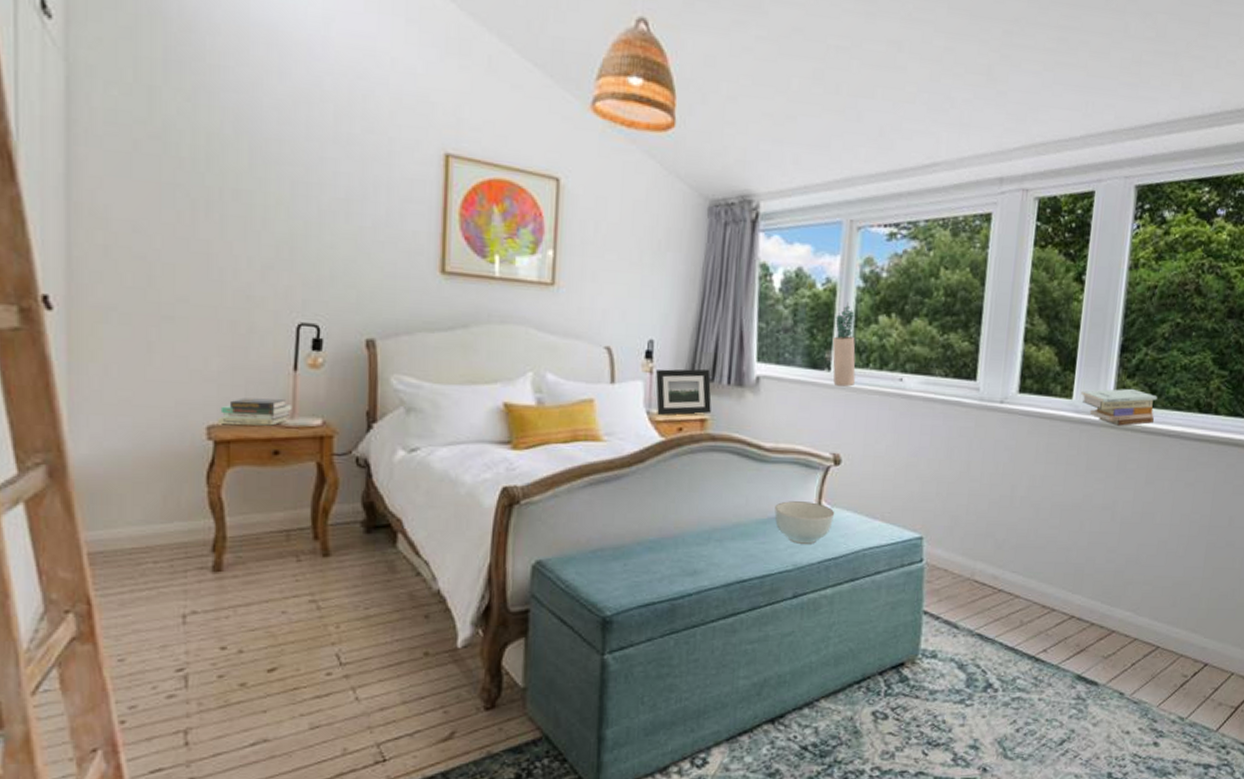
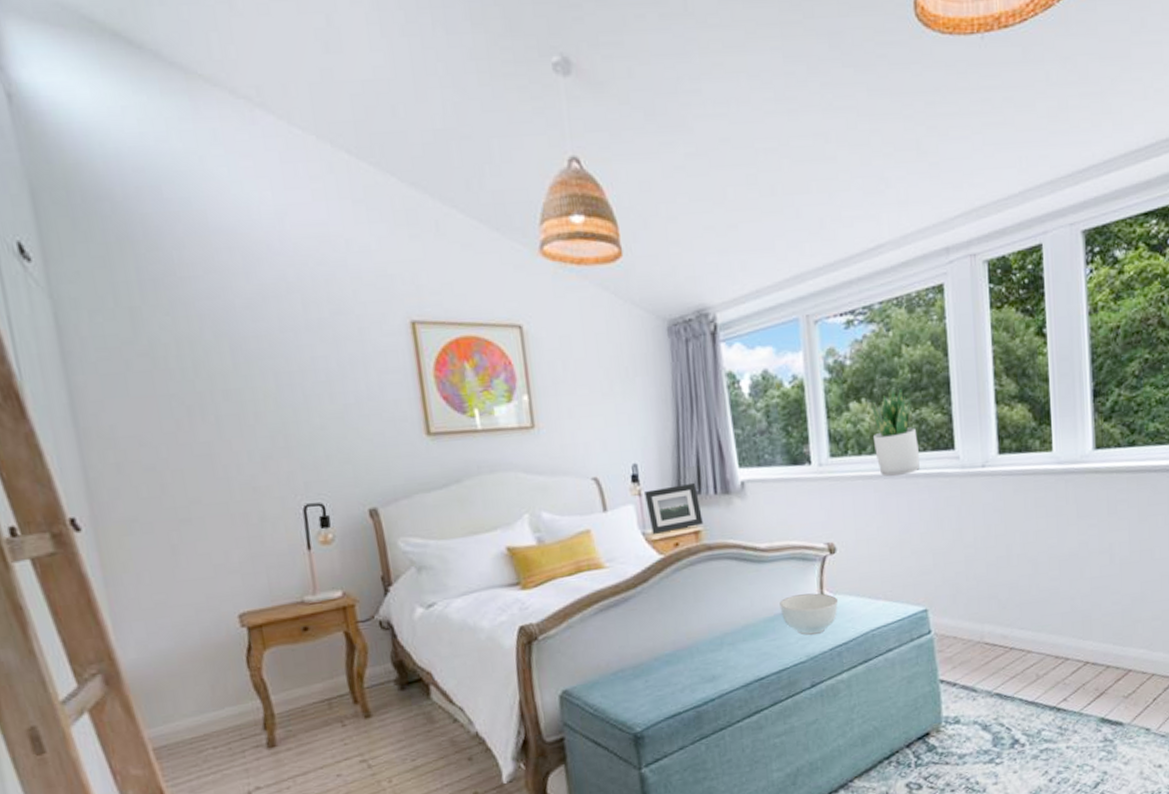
books: present [218,397,292,426] -> none [247,578,313,612]
vase: present [832,302,856,387] -> none [808,395,837,478]
planter: none [896,309,941,398] -> present [871,388,920,477]
books: present [1081,388,1158,426] -> none [1060,430,1137,470]

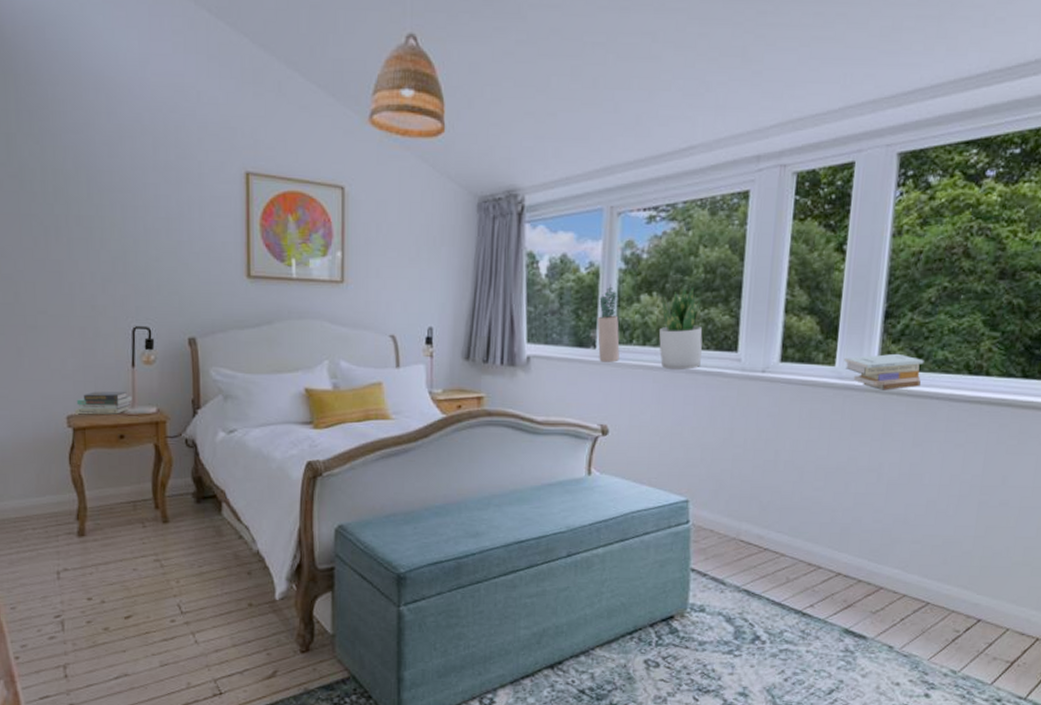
books: none [247,578,313,612] -> present [75,391,133,415]
picture frame: present [645,482,703,534] -> none [436,351,487,394]
bowl: present [779,593,839,635] -> none [548,469,604,508]
vase: none [808,395,837,478] -> present [597,283,620,362]
books: none [1060,430,1137,470] -> present [844,353,924,390]

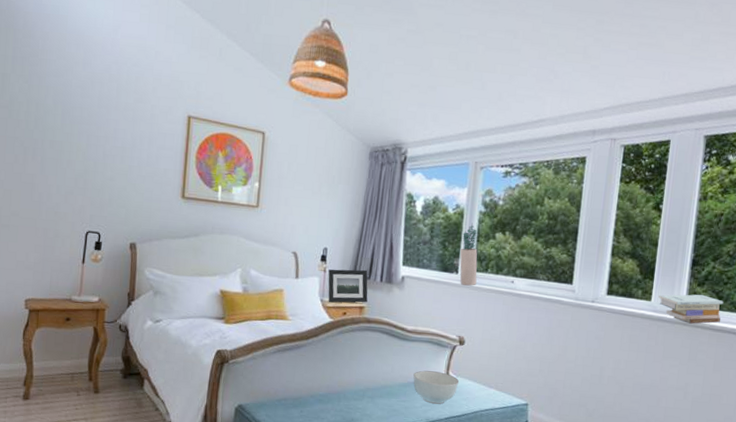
books: present [75,391,133,415] -> none [32,281,80,301]
picture frame: none [436,351,487,394] -> present [328,269,368,303]
bowl: none [548,469,604,508] -> present [413,370,460,404]
planter: present [659,286,703,371] -> none [509,229,545,296]

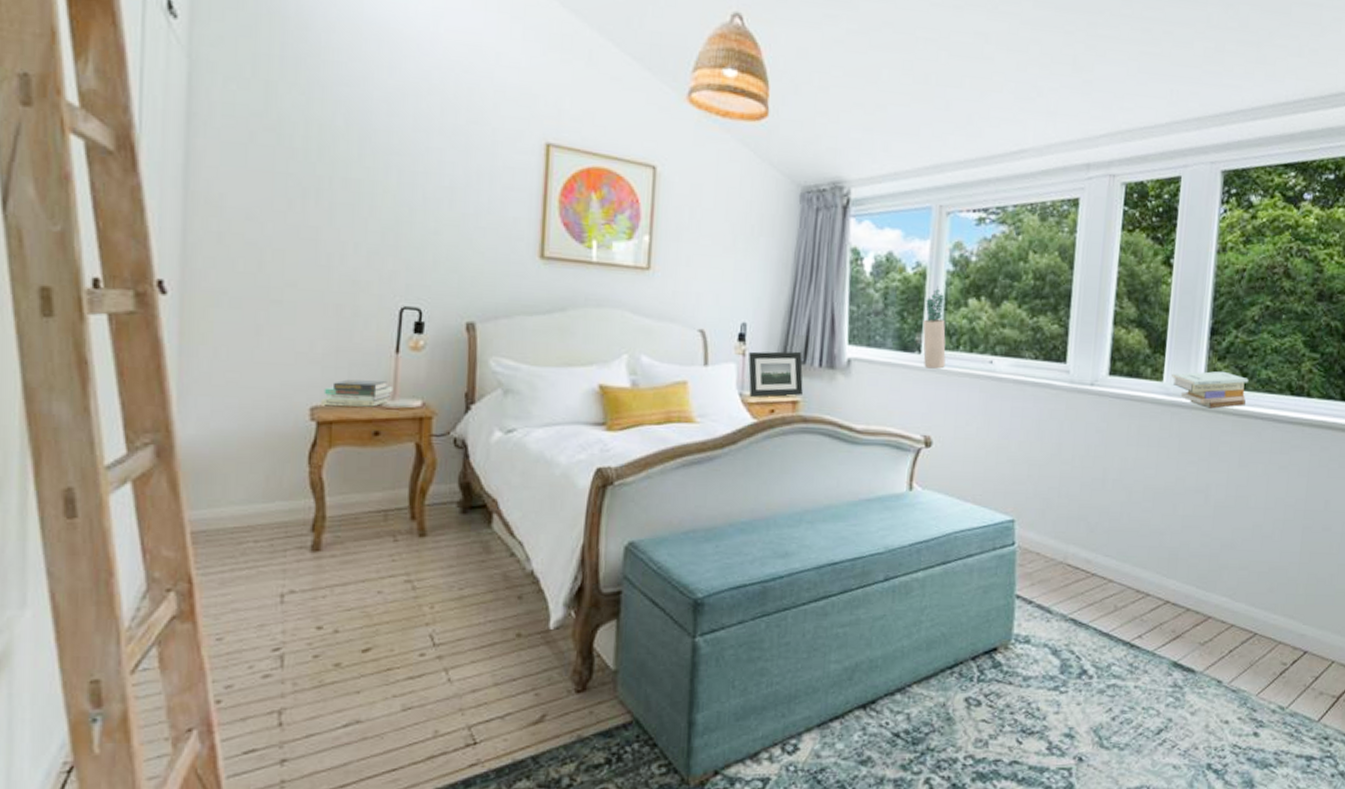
books: none [32,281,80,301] -> present [321,379,394,407]
bowl: present [413,370,460,404] -> none [866,483,926,527]

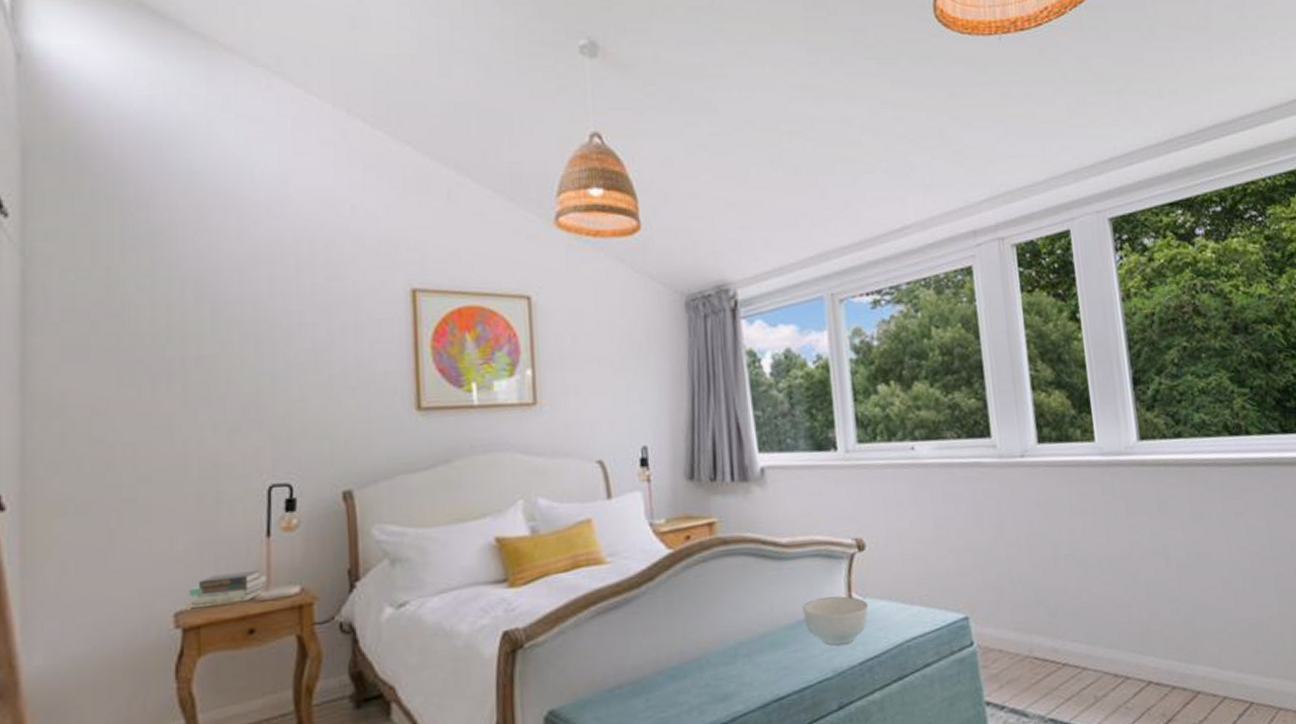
picture frame: present [748,351,803,397] -> none [654,468,718,525]
bowl: none [866,483,926,527] -> present [802,596,869,646]
vase: present [922,285,946,369] -> none [833,376,865,465]
books: present [1171,371,1249,409] -> none [1102,421,1185,463]

